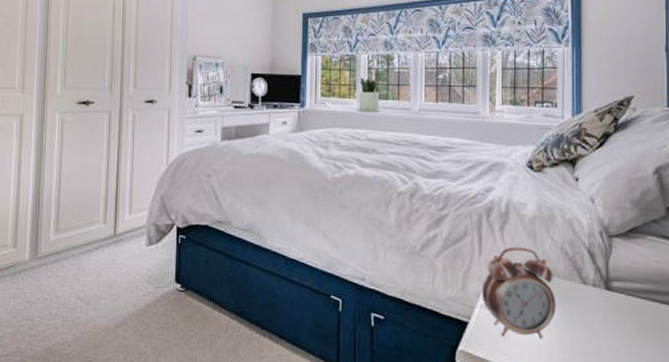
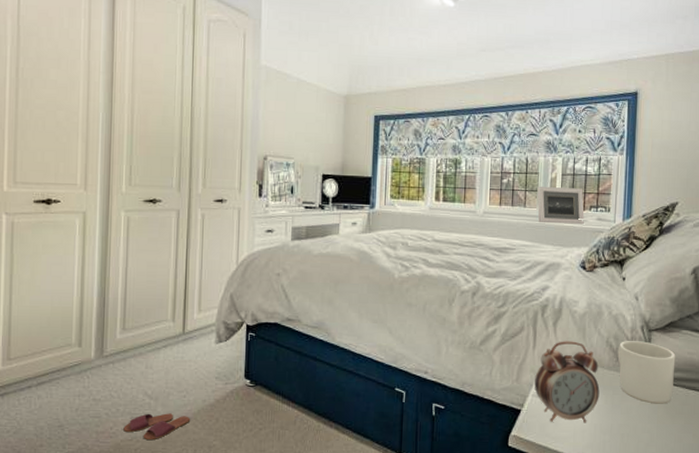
slippers: none [56,317,122,346] -> present [123,413,191,441]
planter: present [357,77,381,113] -> none [425,180,448,215]
picture frame: none [476,81,529,121] -> present [537,186,584,225]
mug: none [574,246,642,319] -> present [617,340,676,404]

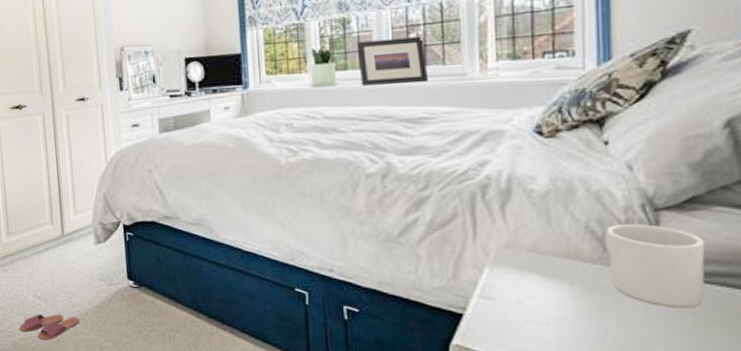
planter: none [425,180,448,215] -> present [310,46,339,88]
picture frame: none [463,180,514,220] -> present [356,36,429,86]
alarm clock: present [534,341,600,423] -> none [479,228,580,332]
picture frame: present [537,186,584,225] -> none [460,30,535,83]

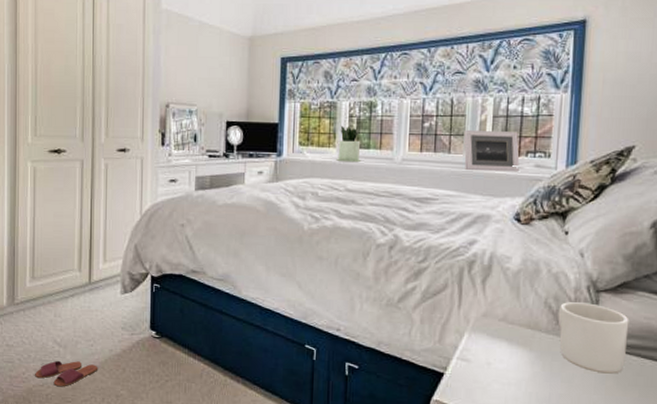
picture frame: present [356,36,429,86] -> none [379,125,436,167]
picture frame: none [460,30,535,83] -> present [464,129,520,172]

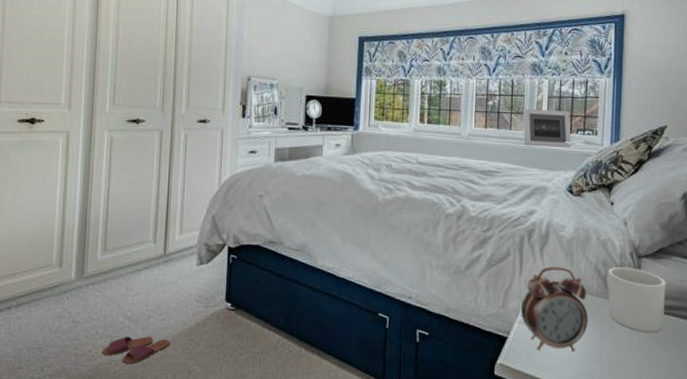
planter: present [336,125,362,163] -> none [409,102,432,137]
alarm clock: none [460,300,536,391] -> present [521,266,588,352]

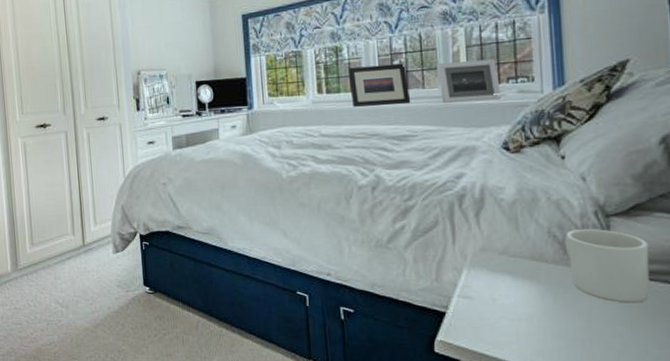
slippers: present [102,336,171,364] -> none [42,320,99,345]
picture frame: none [448,102,499,142] -> present [347,63,411,107]
alarm clock: present [521,266,588,352] -> none [459,233,546,327]

